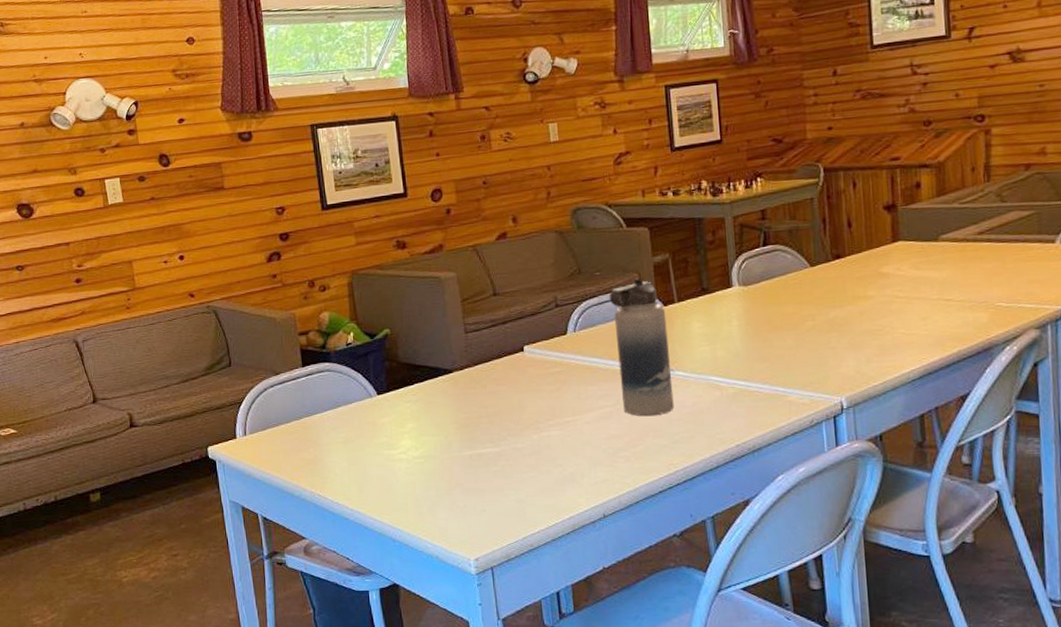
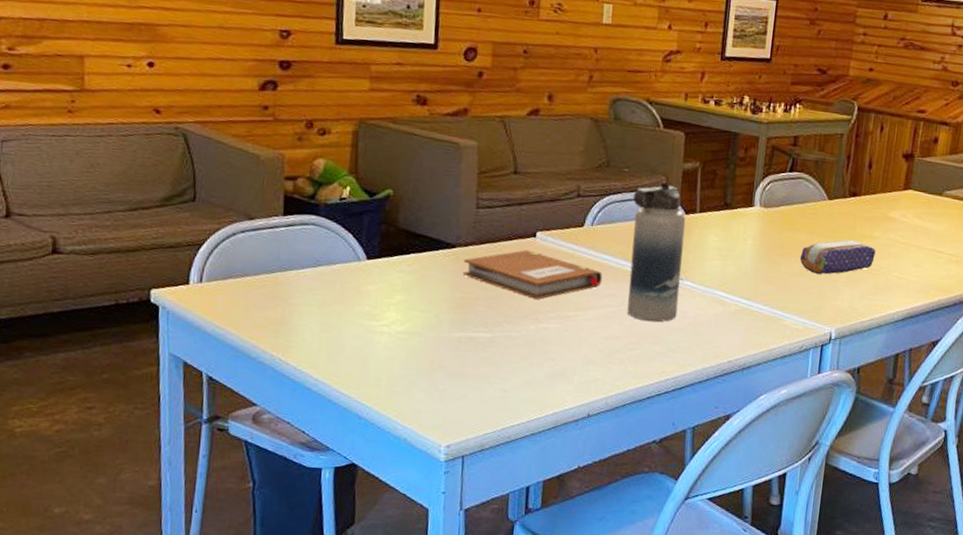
notebook: none [461,364,594,410] -> present [462,250,602,299]
pencil case: none [791,303,875,344] -> present [799,240,876,275]

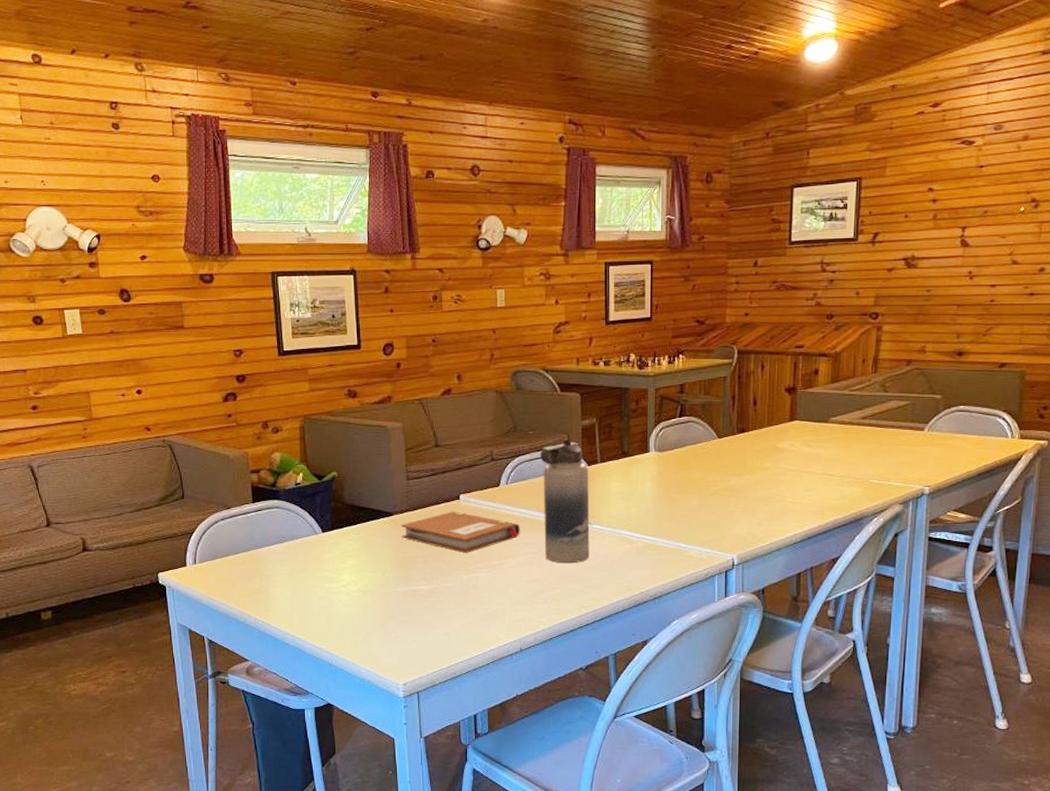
pencil case: present [799,240,876,275] -> none [697,473,768,507]

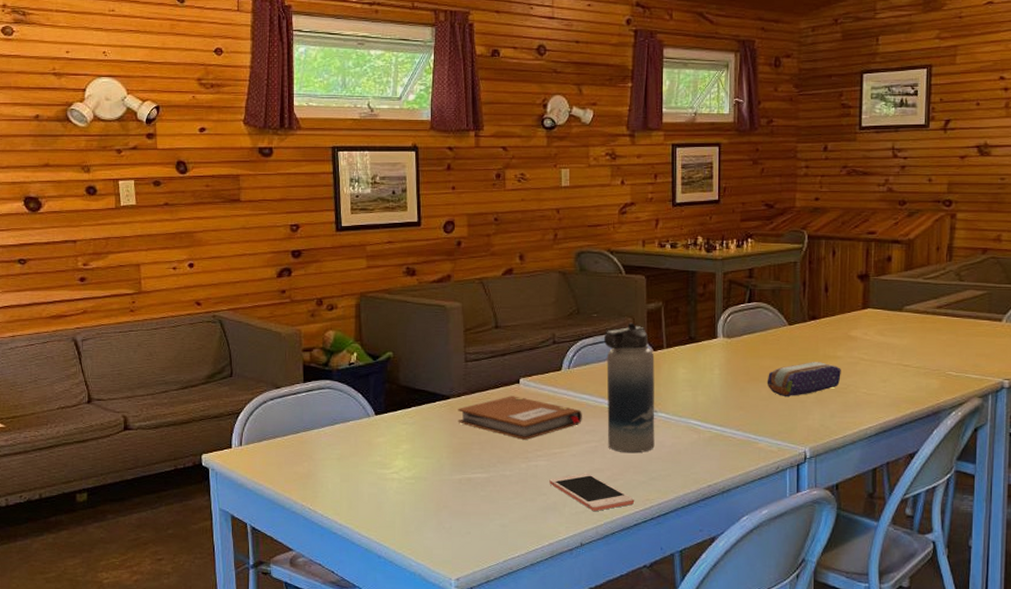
cell phone: none [490,583,570,618] -> present [549,473,634,511]
pencil case: none [697,473,768,507] -> present [767,362,841,396]

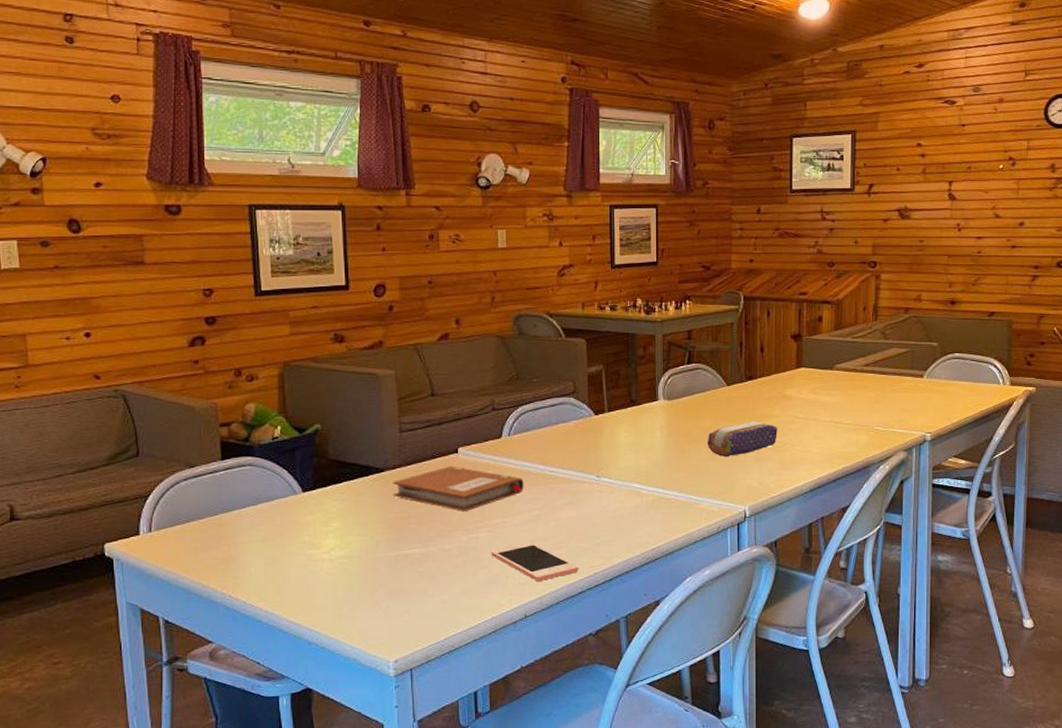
water bottle: present [603,322,655,453] -> none [544,387,598,520]

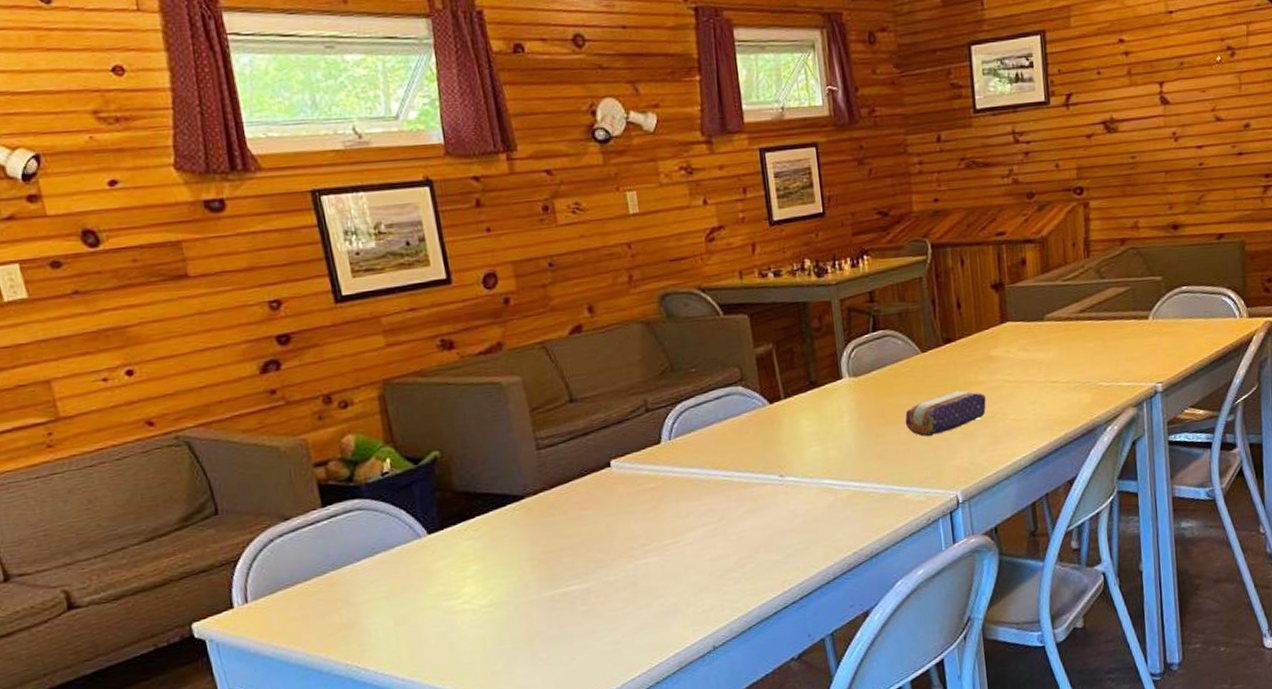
notebook: present [393,466,524,511] -> none [536,482,695,535]
cell phone: present [491,542,578,581] -> none [664,561,770,606]

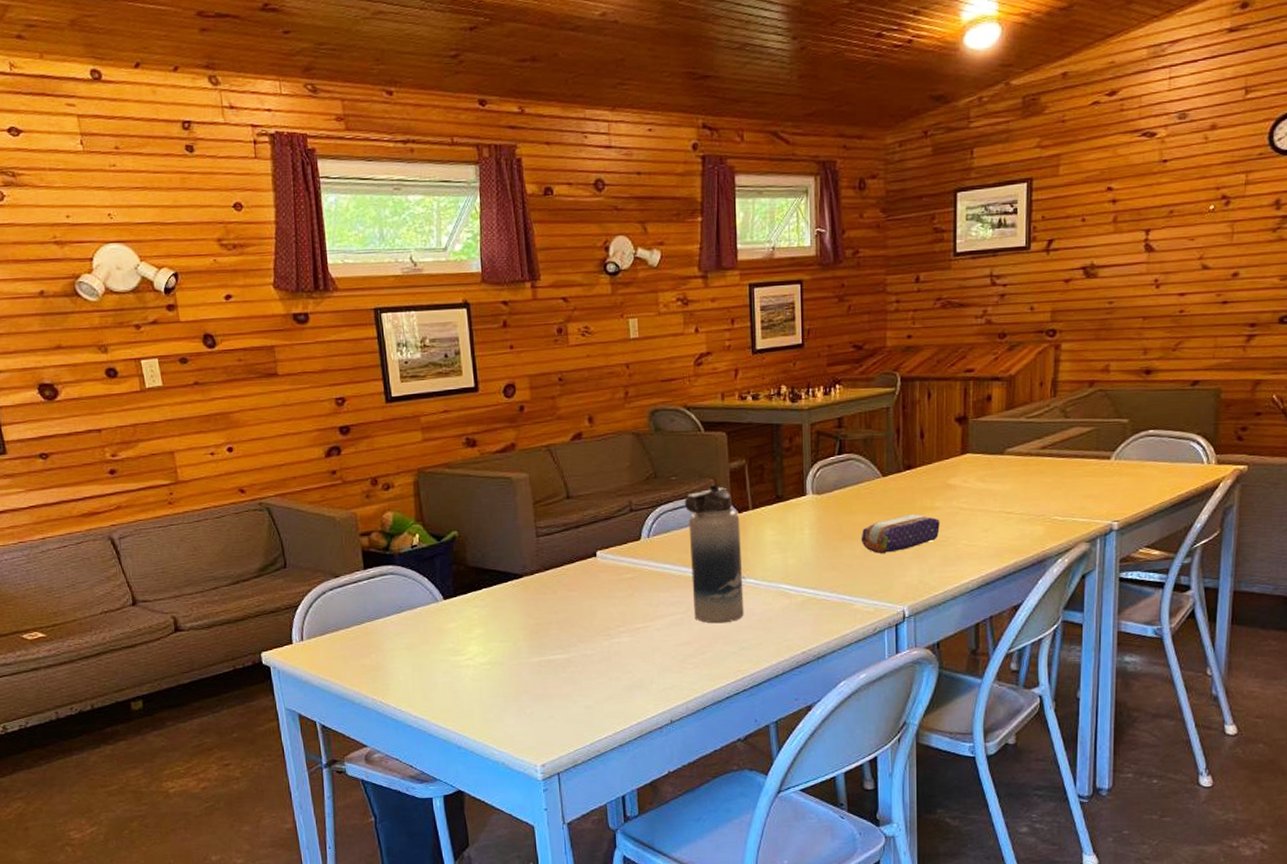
water bottle: none [707,373,786,531] -> present [684,484,744,624]

